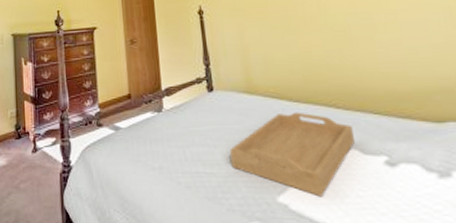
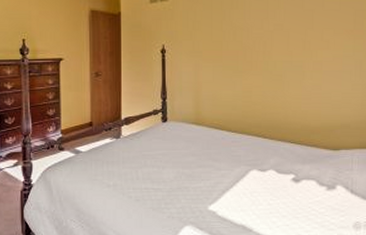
serving tray: present [230,112,355,197] -> none [176,140,273,205]

